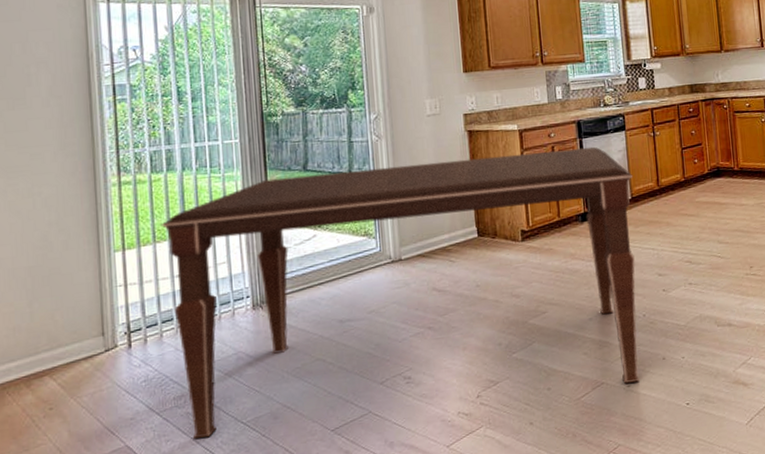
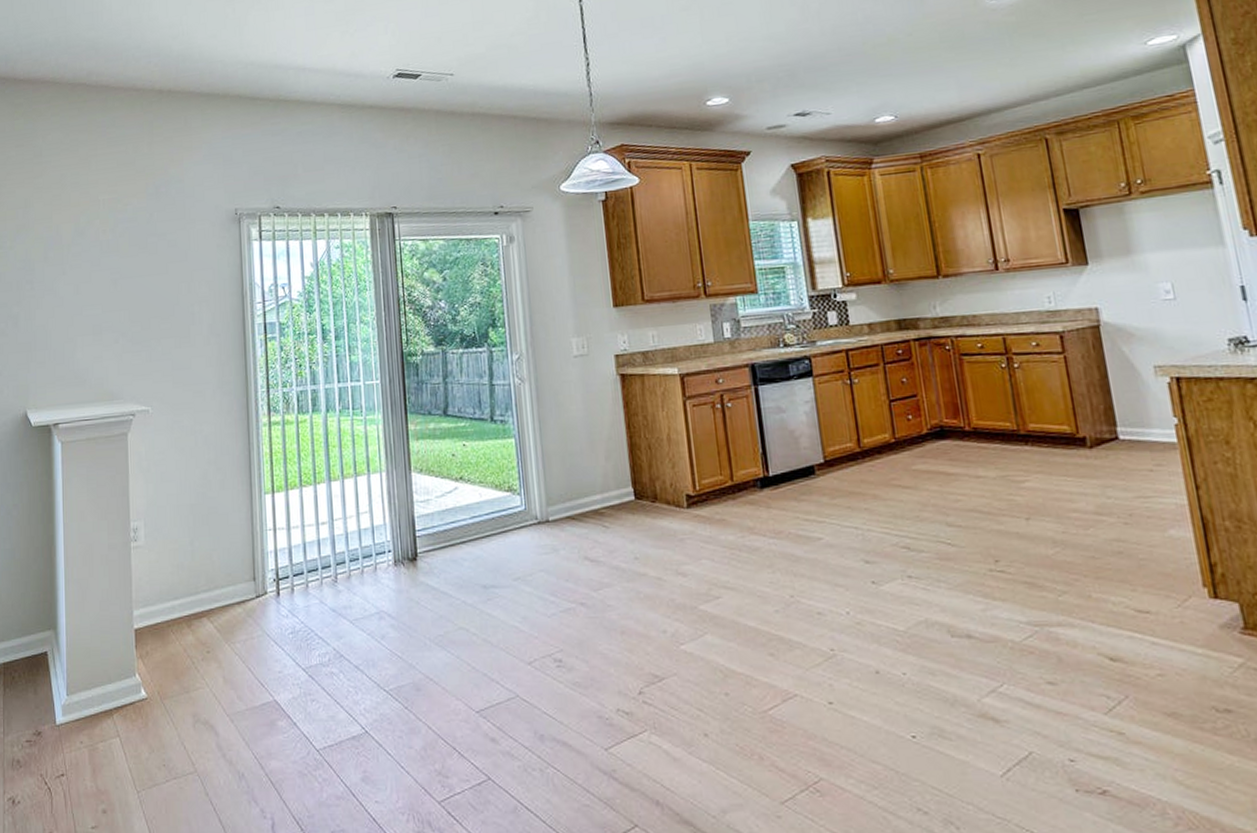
dining table: present [160,146,639,439] -> none [306,395,845,703]

